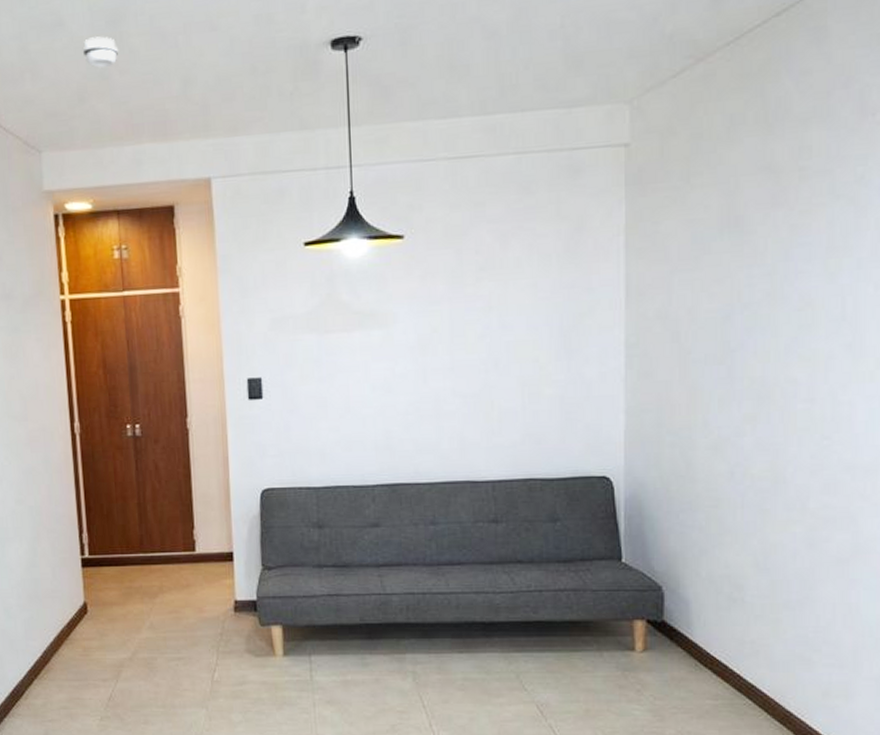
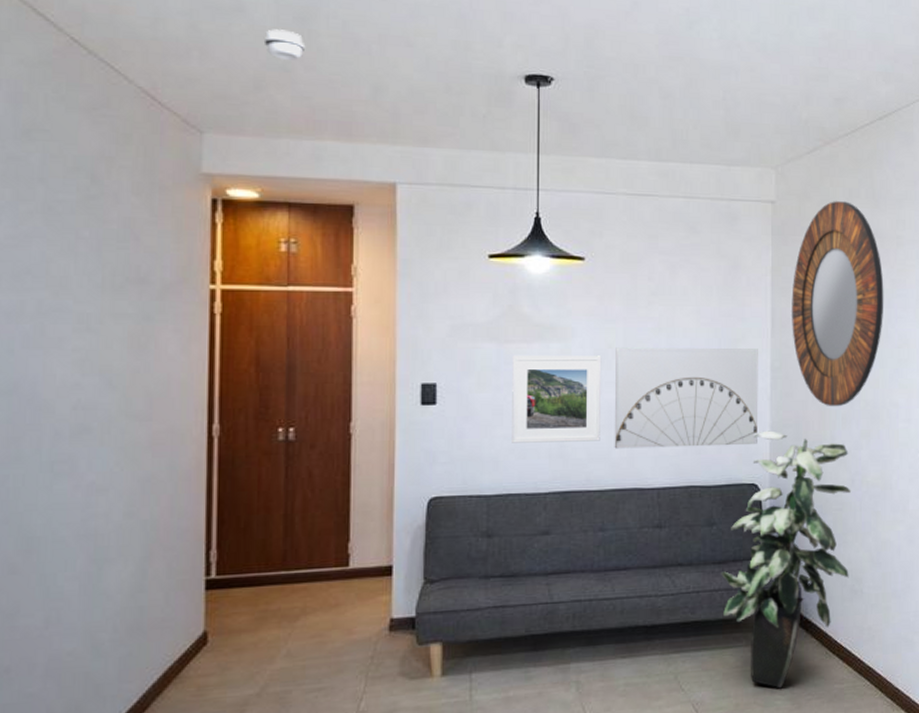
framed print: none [333,341,428,435] -> present [512,356,602,443]
wall art: none [441,323,610,440] -> present [614,347,758,449]
indoor plant: none [566,416,729,699] -> present [721,430,851,689]
home mirror: none [651,131,779,387] -> present [791,201,884,407]

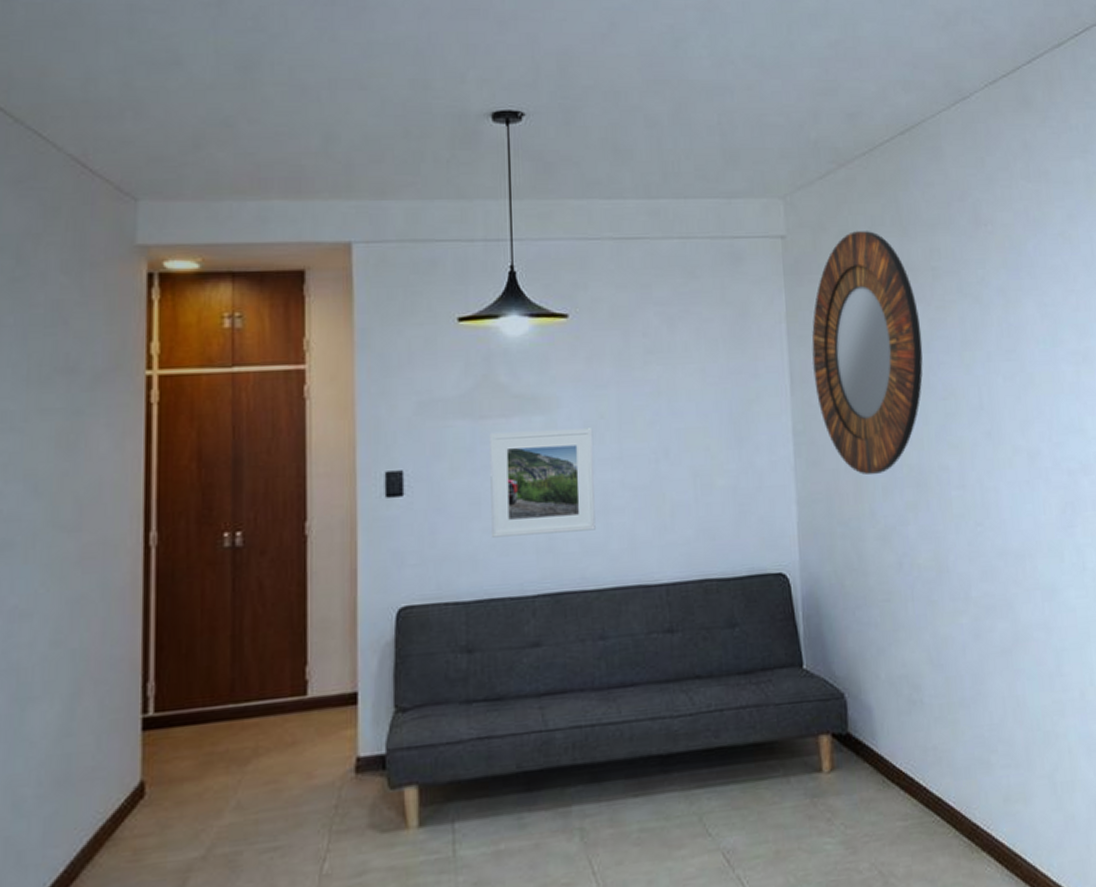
smoke detector: present [263,29,306,60] -> none [203,81,249,114]
wall art: present [614,347,758,449] -> none [608,410,782,539]
indoor plant: present [721,430,851,689] -> none [748,507,905,830]

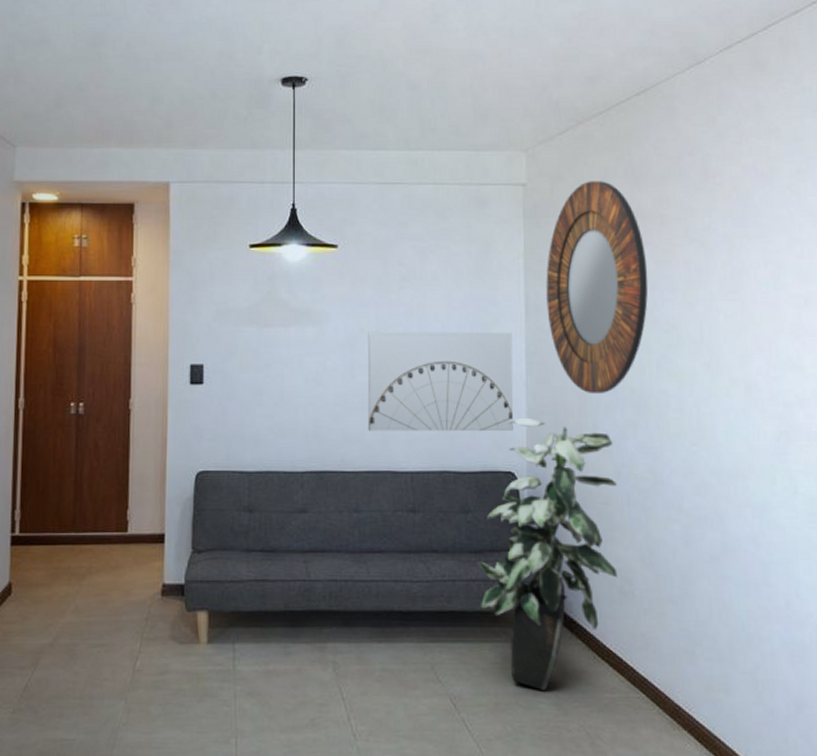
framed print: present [489,428,596,538] -> none [271,339,355,423]
wall art: none [608,410,782,539] -> present [367,331,514,432]
indoor plant: none [748,507,905,830] -> present [477,417,618,692]

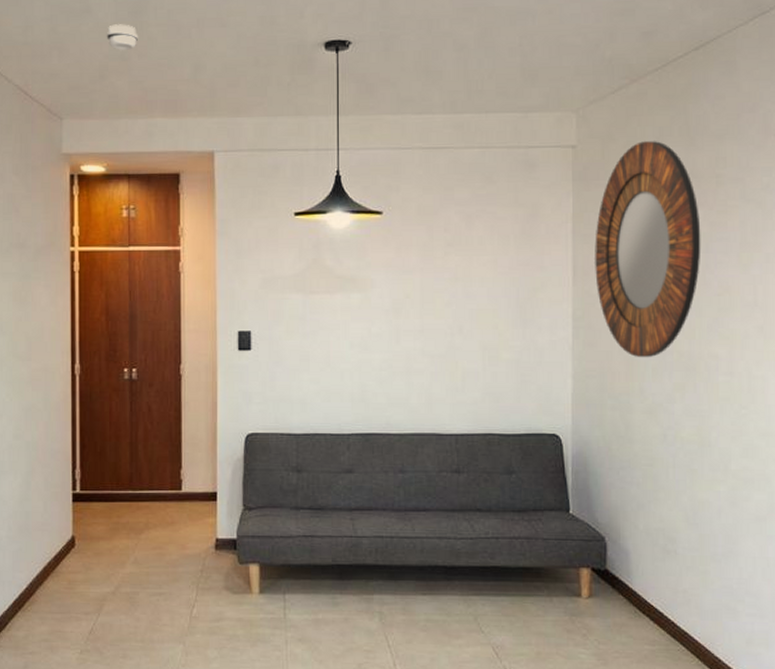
smoke detector: none [63,55,96,80] -> present [106,24,139,50]
wall art: present [367,331,514,432] -> none [412,297,559,395]
indoor plant: present [477,417,618,692] -> none [521,381,662,643]

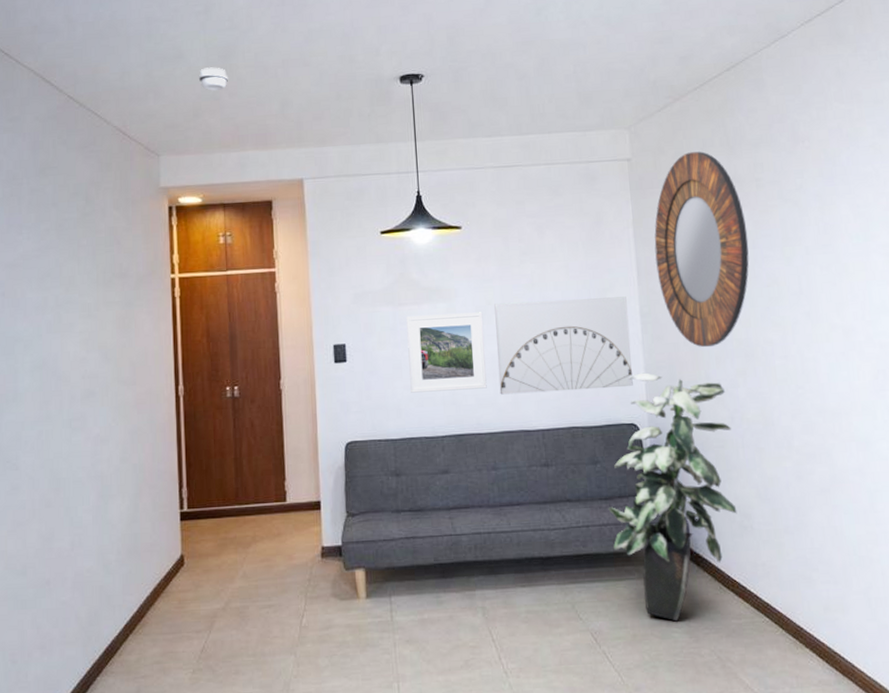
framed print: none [317,305,400,387] -> present [406,312,487,393]
wall art: none [412,297,559,395] -> present [494,296,633,395]
indoor plant: none [521,381,662,643] -> present [608,372,737,622]

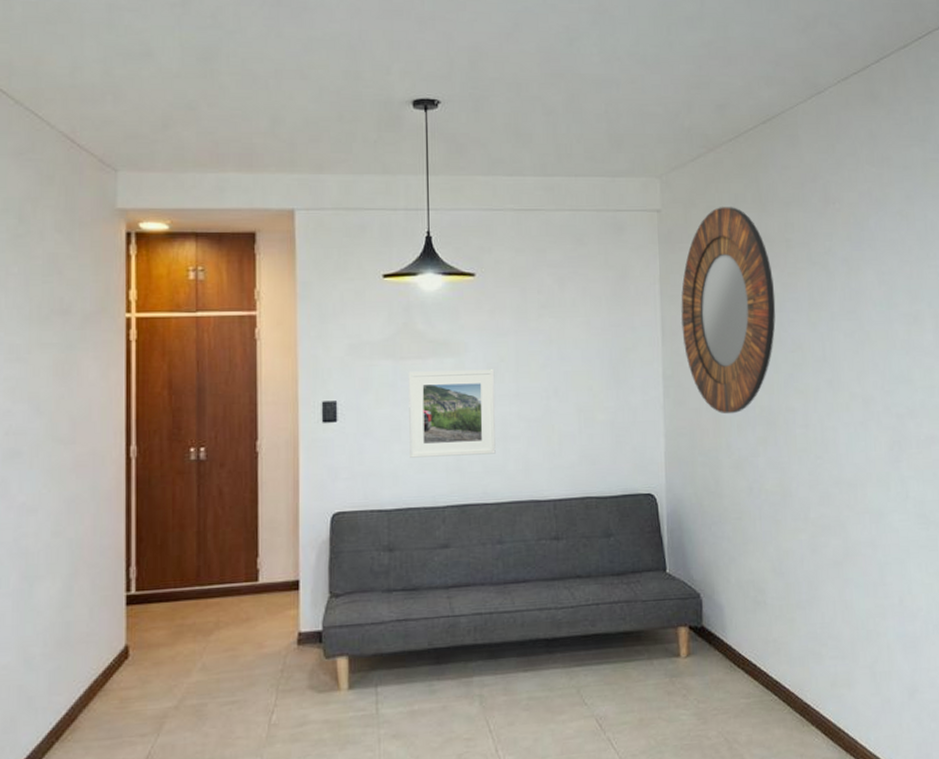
smoke detector: present [198,67,229,91] -> none [170,70,209,98]
wall art: present [494,296,633,395] -> none [508,357,652,461]
indoor plant: present [608,372,737,622] -> none [620,439,751,703]

